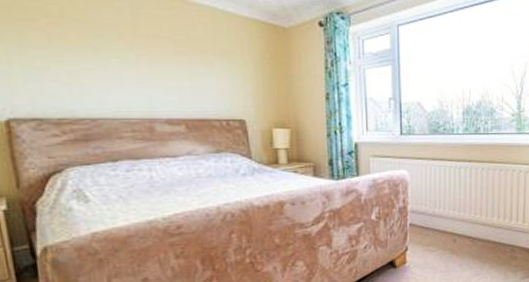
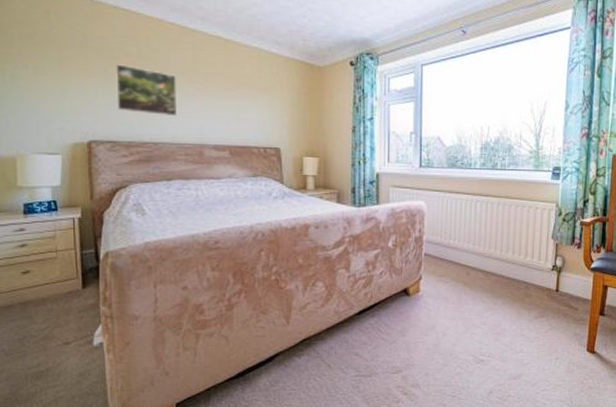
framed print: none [31,26,119,88] -> present [115,64,178,117]

